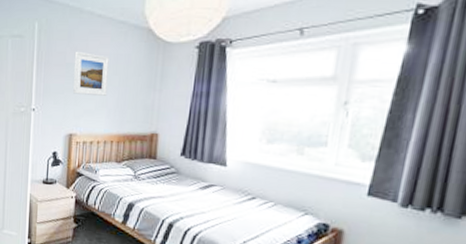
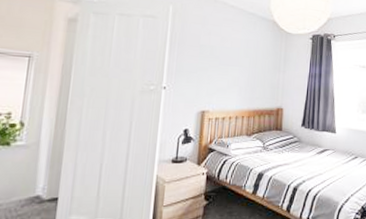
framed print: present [73,51,109,96] -> none [206,34,241,76]

